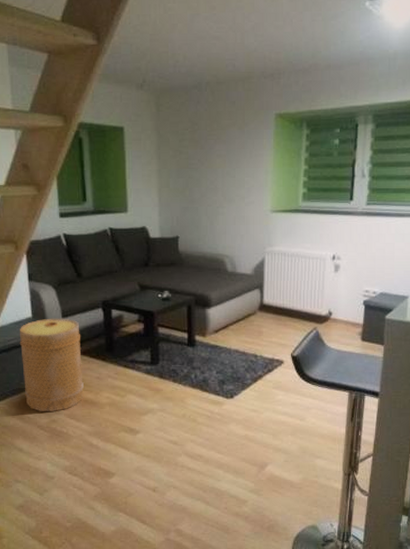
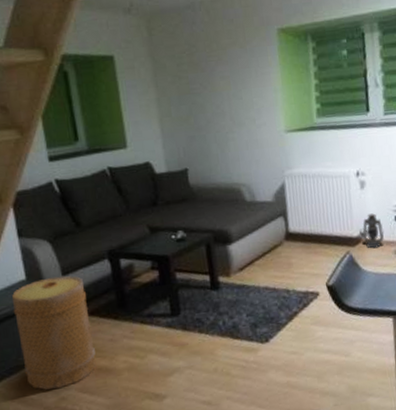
lantern: none [331,295,352,328] -> present [362,213,384,249]

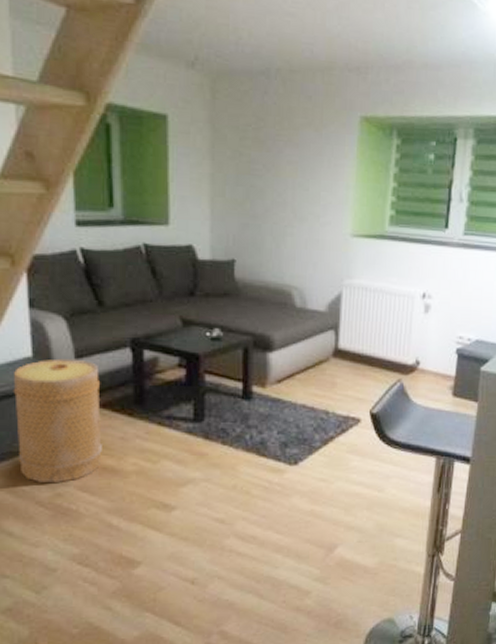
lantern: present [362,213,384,249] -> none [418,341,442,380]

